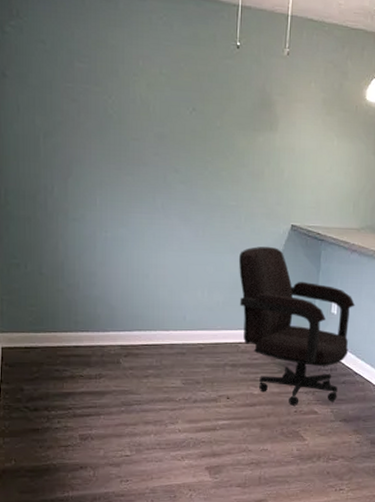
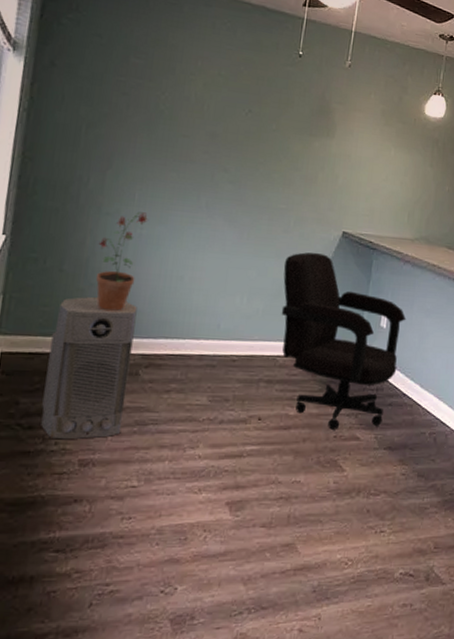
air purifier: none [42,297,111,419] -> present [41,297,138,440]
potted plant: none [70,216,112,309] -> present [96,212,149,312]

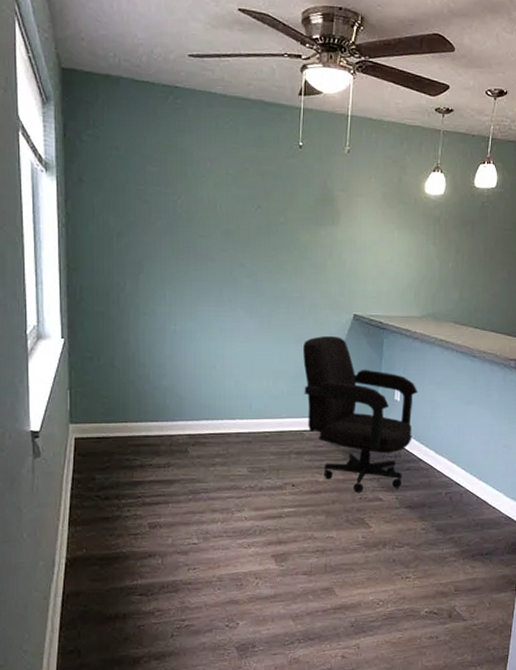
air purifier: present [41,297,138,440] -> none [113,388,180,507]
potted plant: present [96,212,149,312] -> none [141,310,180,399]

